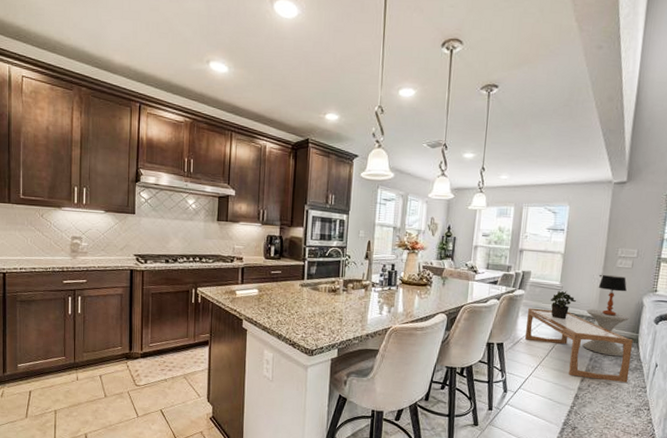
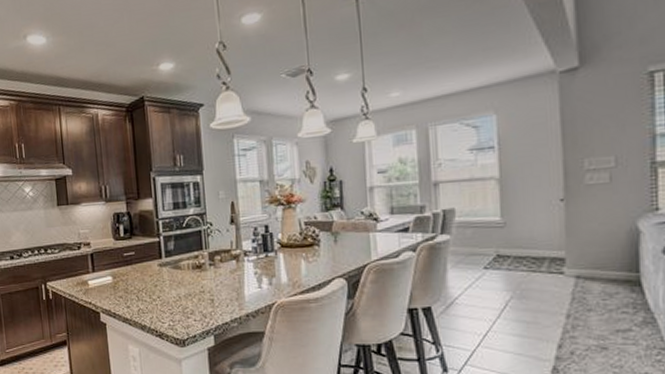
coffee table: present [525,308,633,383] -> none [460,255,635,344]
potted plant: present [551,290,576,320] -> none [491,227,530,267]
side table: present [583,308,629,357] -> none [549,245,620,309]
table lamp: present [598,274,627,316] -> none [560,196,608,253]

